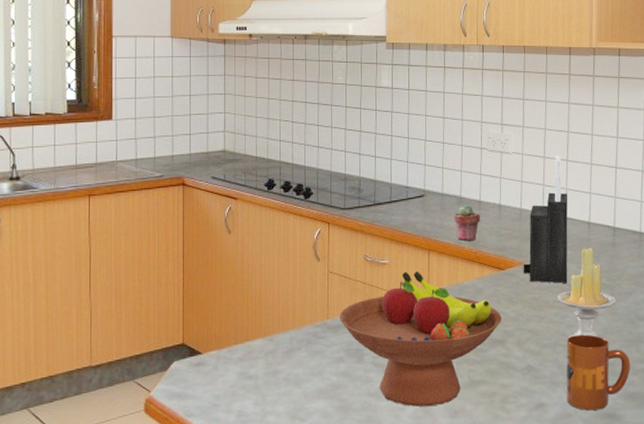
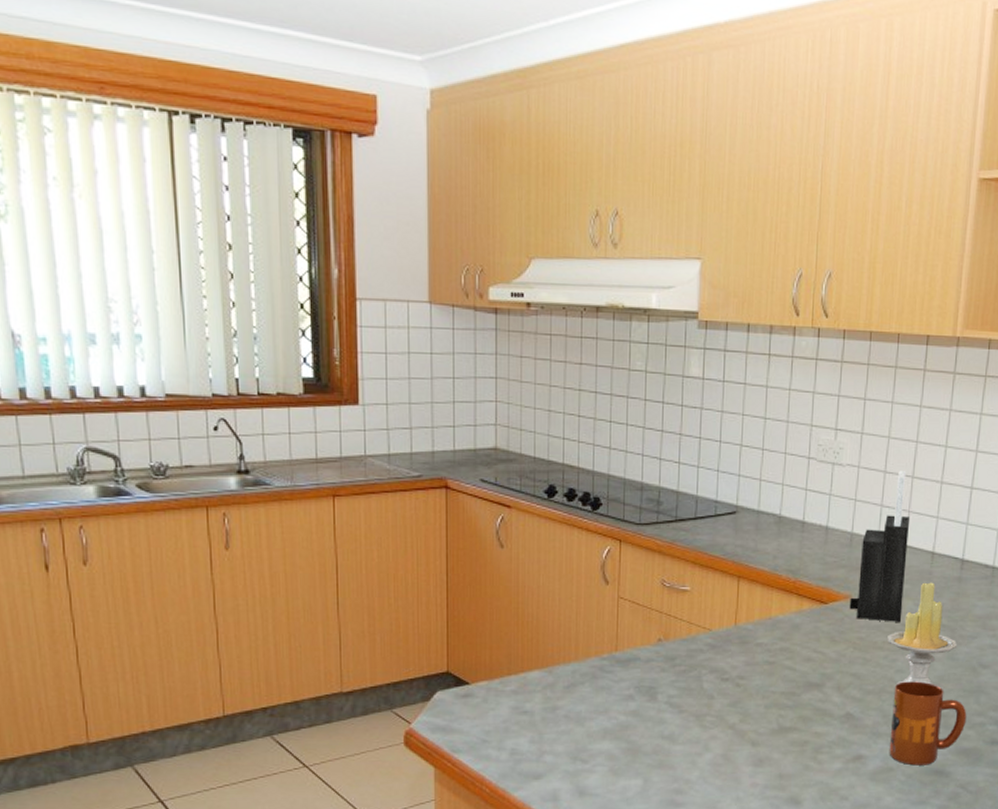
fruit bowl: present [339,270,502,407] -> none [629,600,821,754]
potted succulent: present [453,204,481,241] -> none [770,525,803,568]

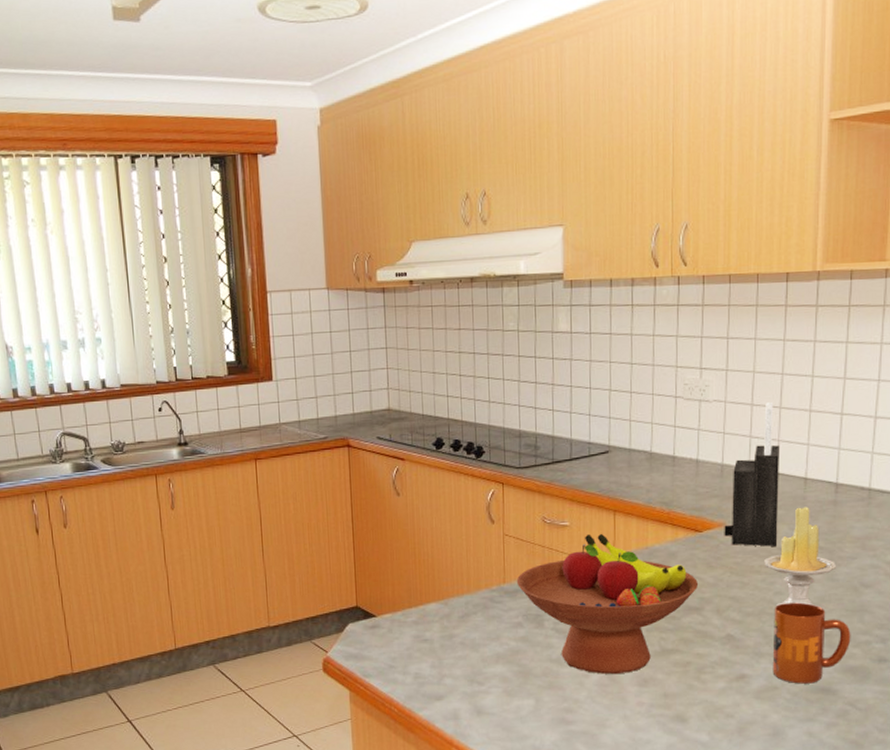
fruit bowl: none [629,600,821,754] -> present [516,533,699,675]

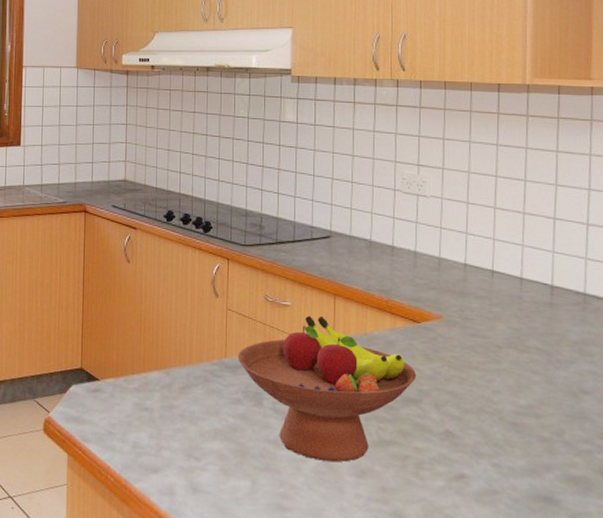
knife block: present [724,401,779,547] -> none [442,201,495,343]
candle: present [764,507,837,607] -> none [482,306,555,409]
mug: present [772,602,851,684] -> none [492,402,572,491]

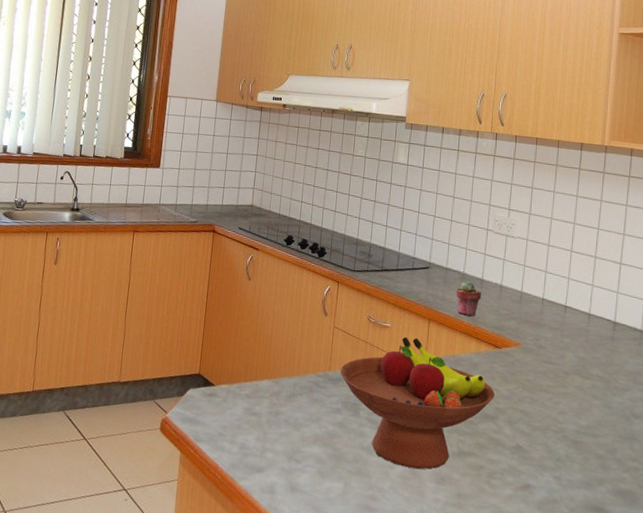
potted succulent: none [362,249,394,288] -> present [455,281,482,316]

